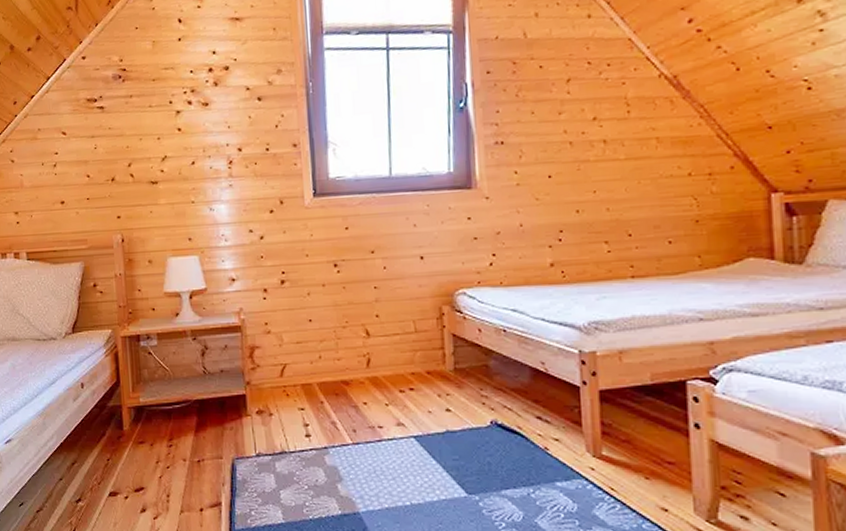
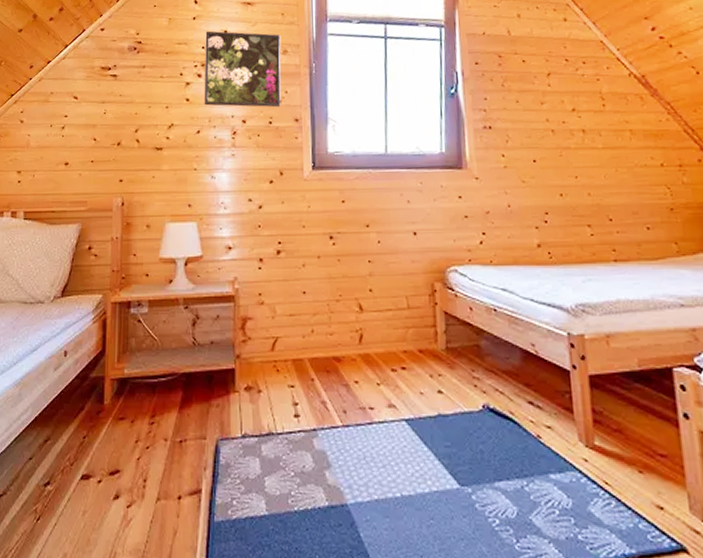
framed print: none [192,52,278,135] -> present [204,31,281,108]

